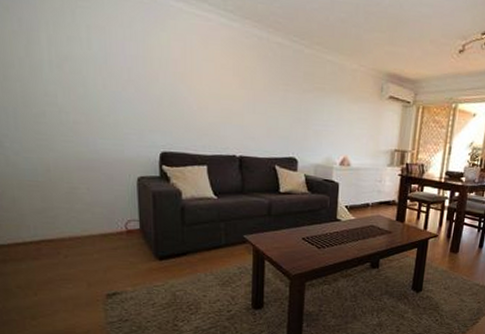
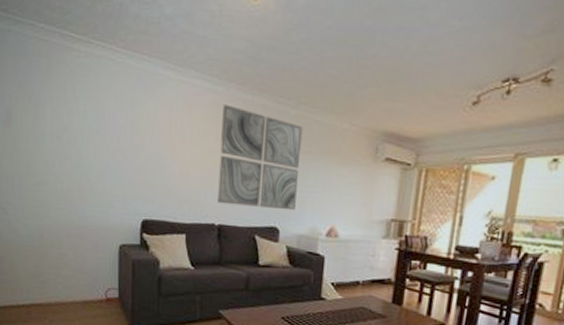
wall art: none [238,40,317,143] -> present [218,104,303,211]

